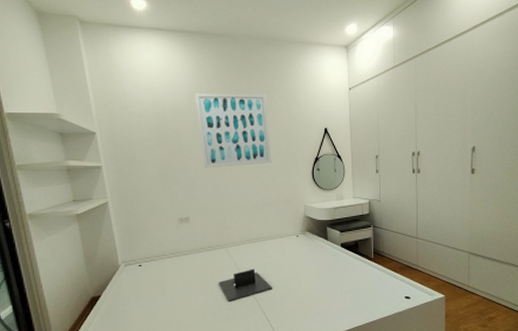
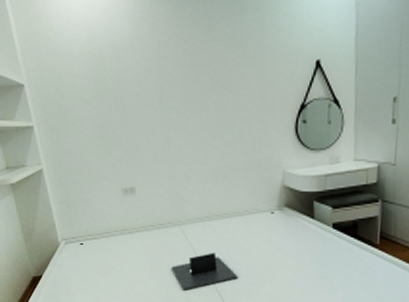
wall art: present [194,93,272,168] -> none [137,15,239,125]

